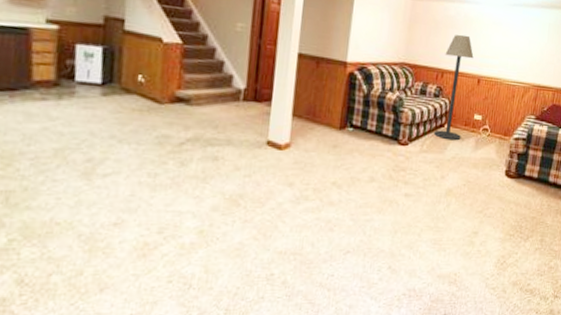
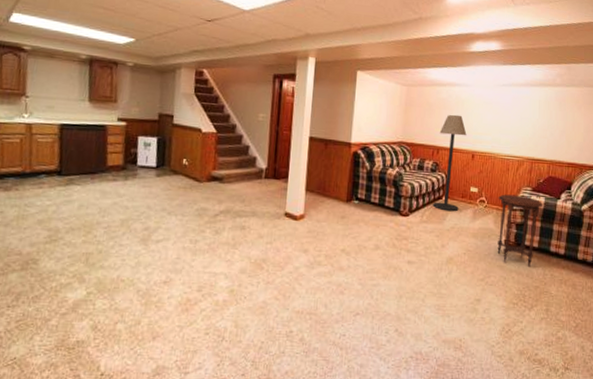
side table: none [497,122,546,198] -> present [497,194,544,267]

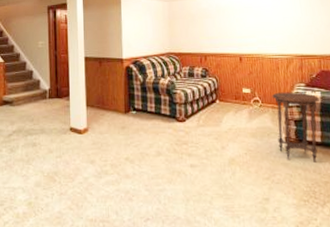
floor lamp: present [432,114,467,212] -> none [204,22,234,114]

